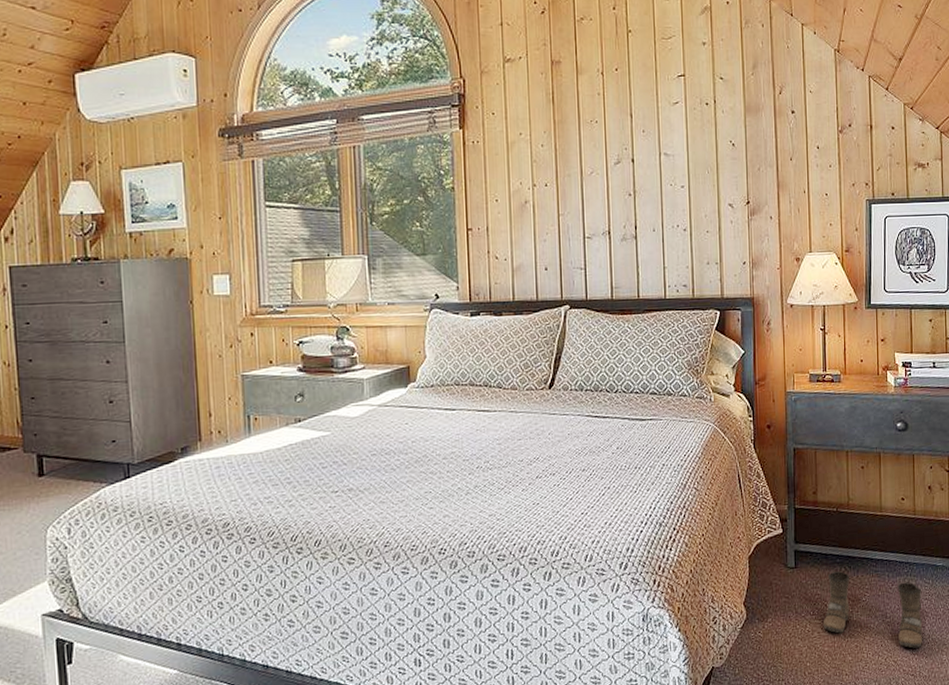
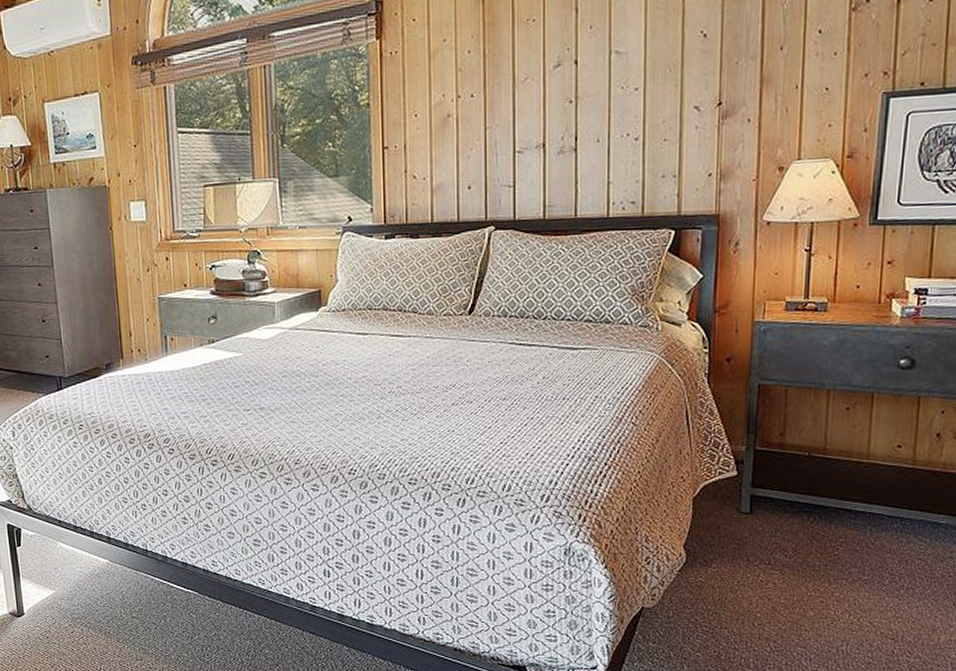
boots: present [824,570,923,649] -> none [781,520,915,611]

